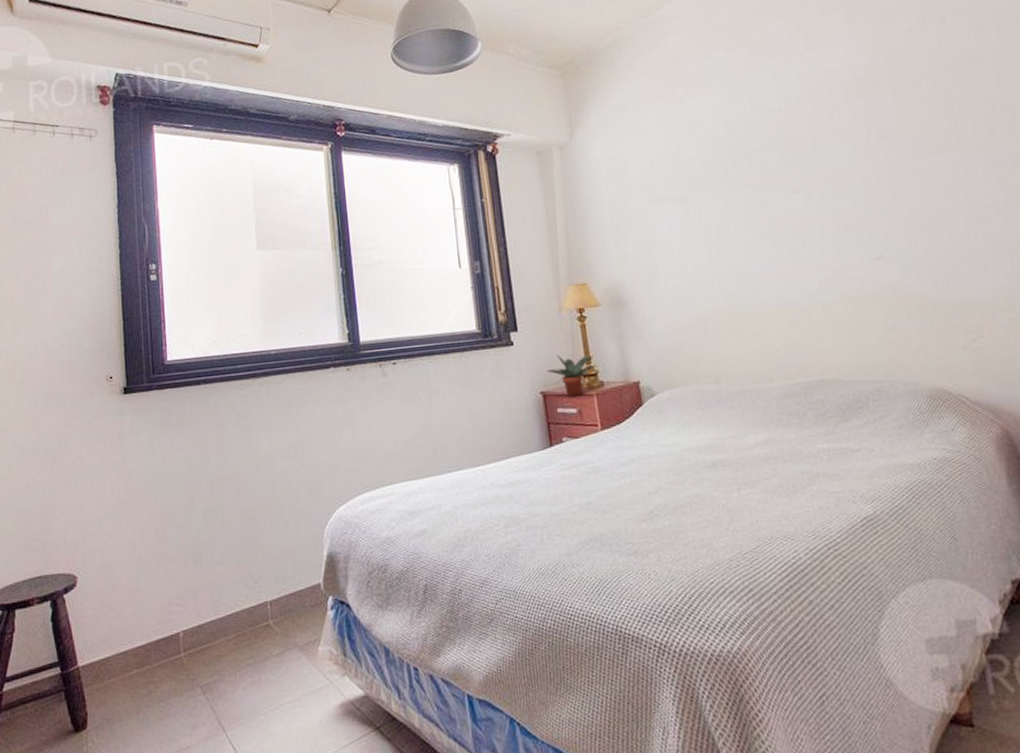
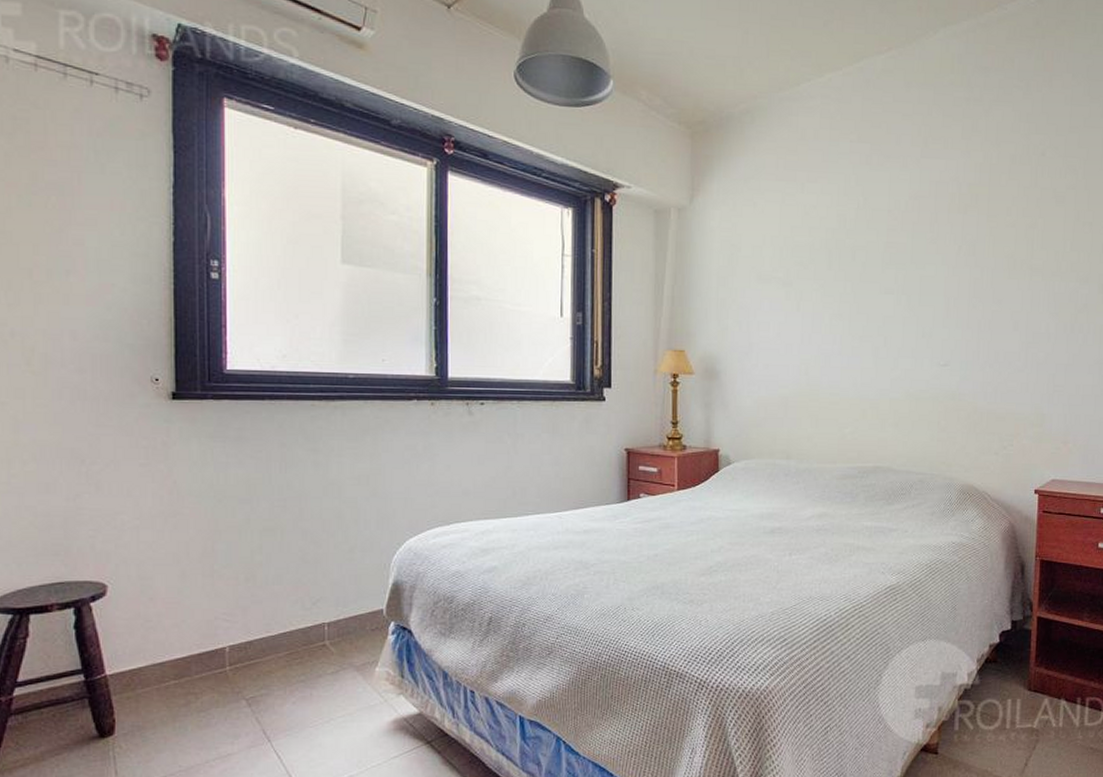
potted plant: present [547,355,598,396] -> none [634,415,683,456]

